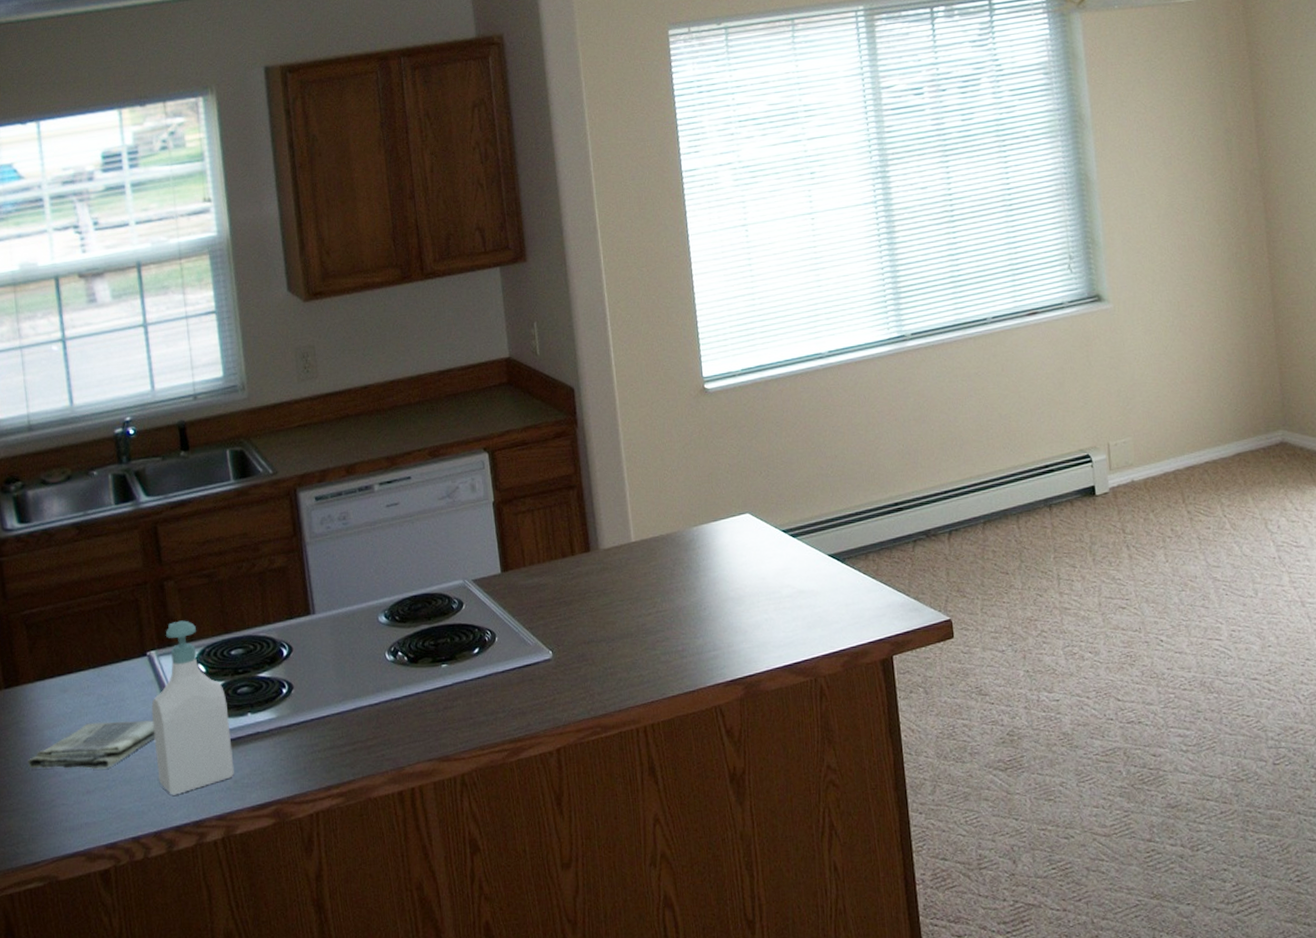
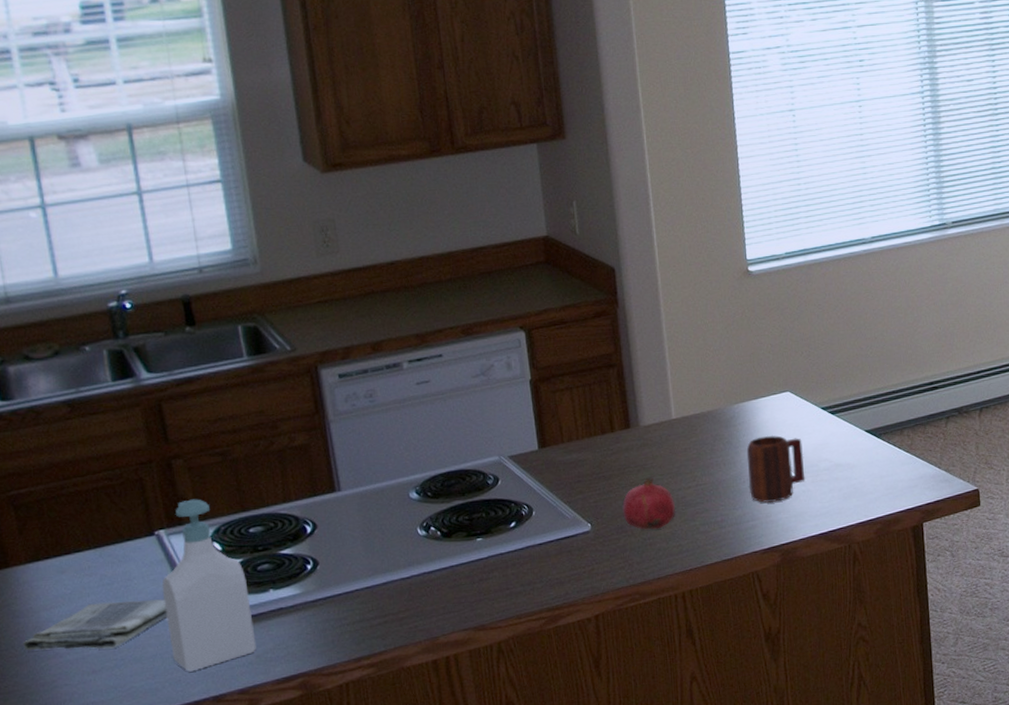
fruit: none [583,603,636,659] -> present [622,477,675,530]
mug: none [706,559,767,632] -> present [746,435,804,503]

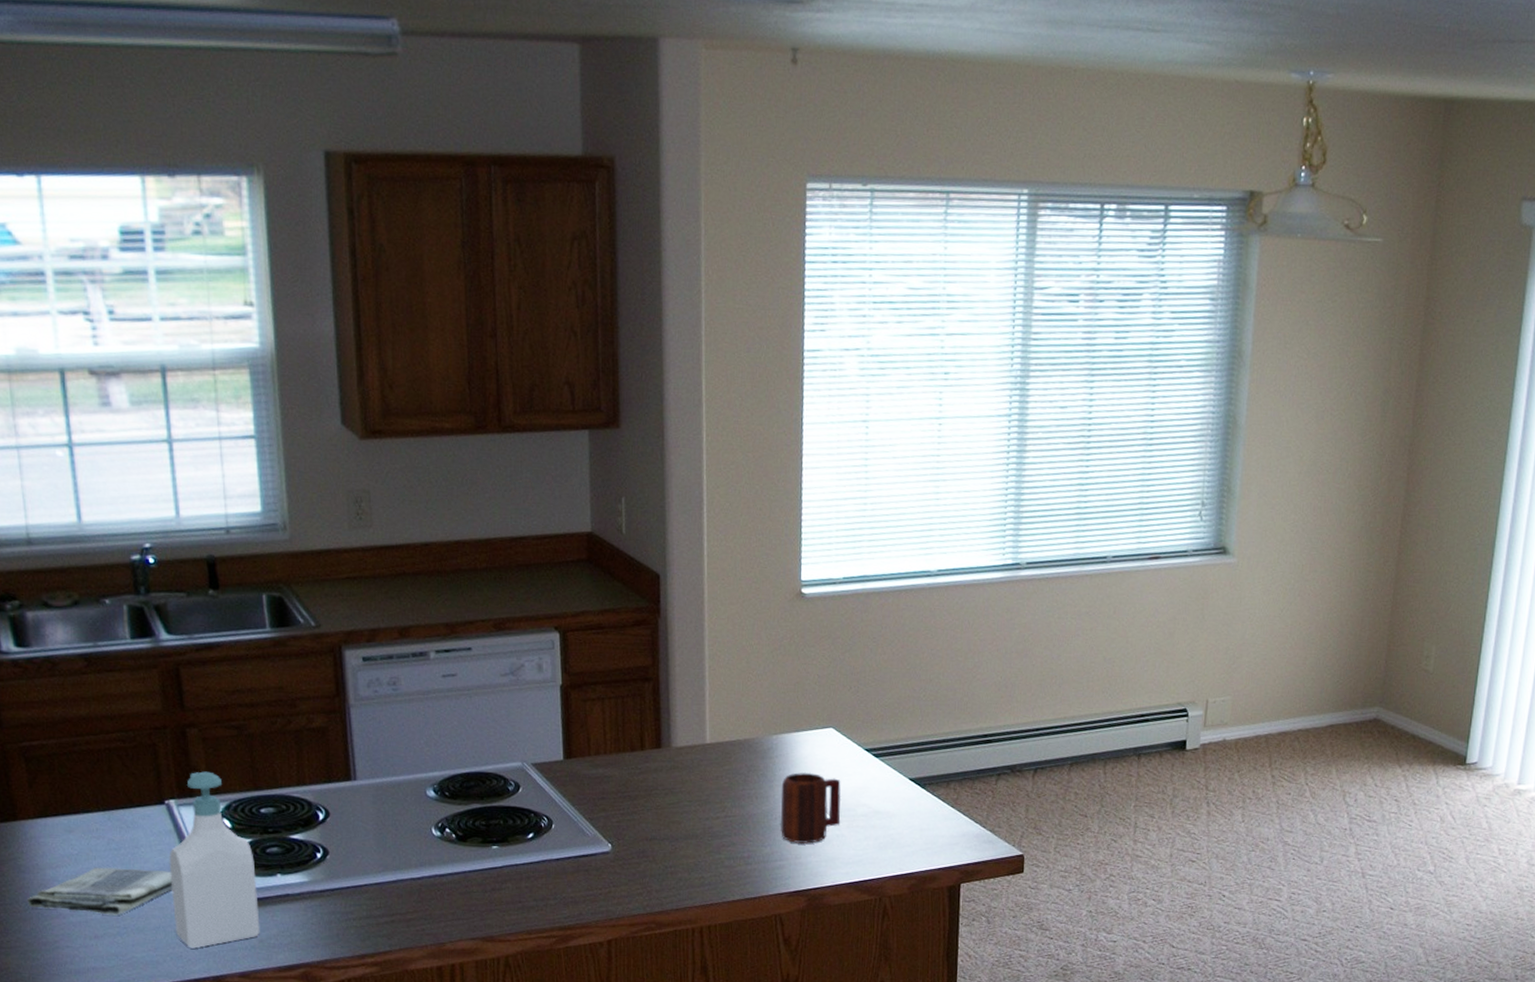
fruit: present [622,477,675,530] -> none [646,802,701,858]

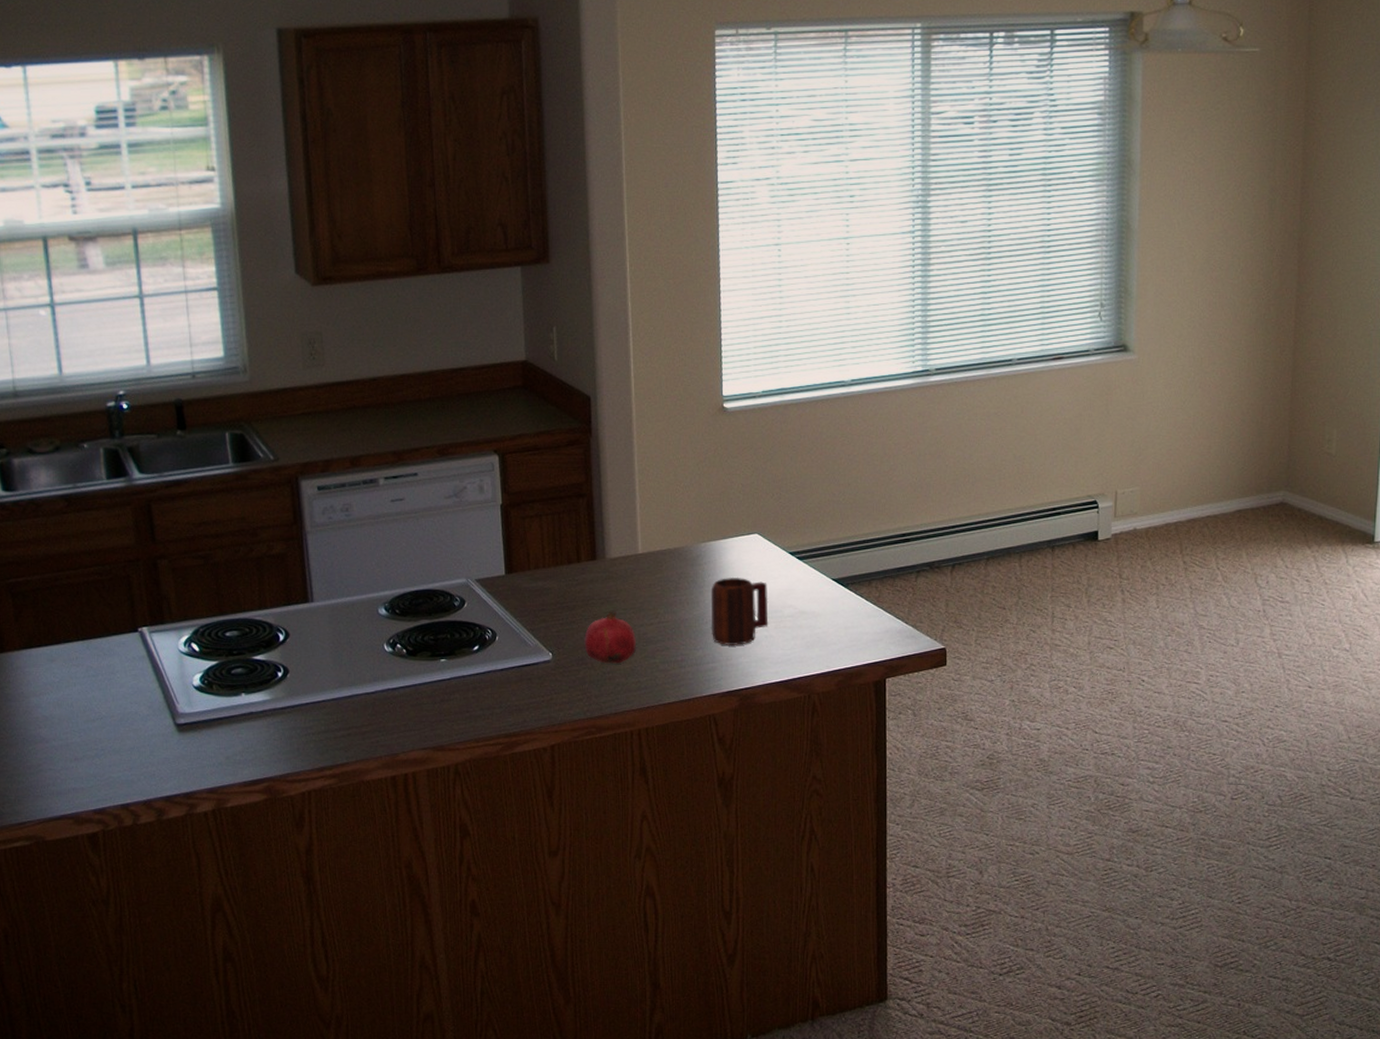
dish towel: present [26,867,173,915] -> none [12,693,146,738]
soap bottle: present [169,771,260,949] -> none [142,599,226,767]
fruit: none [646,802,701,858] -> present [584,611,636,664]

